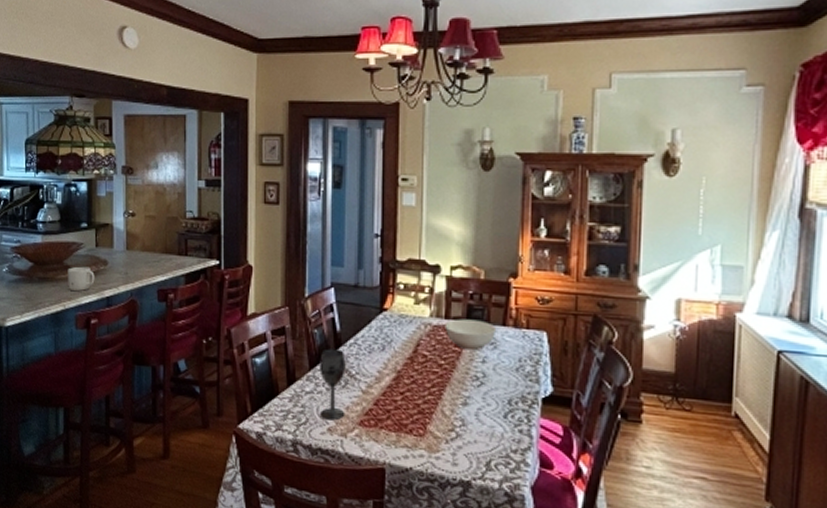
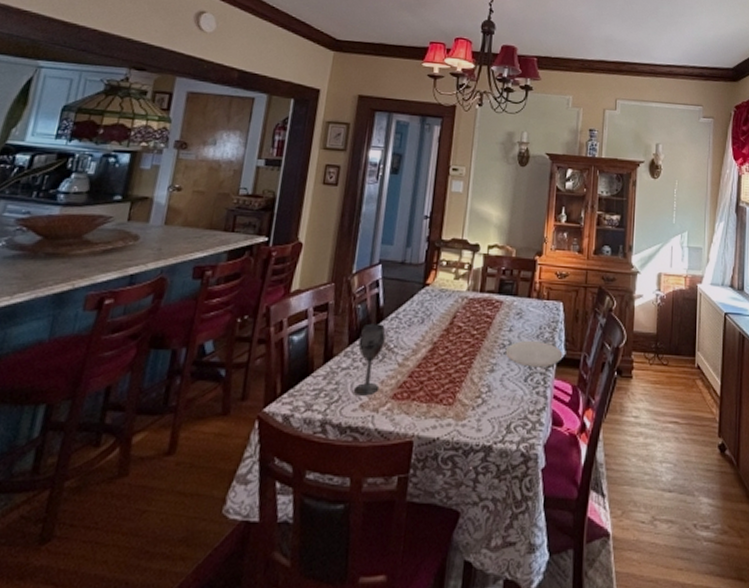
mug: present [67,266,95,292] -> none [82,241,120,269]
bowl: present [444,319,497,351] -> none [479,292,523,321]
plate: none [479,373,550,404] -> present [505,340,563,368]

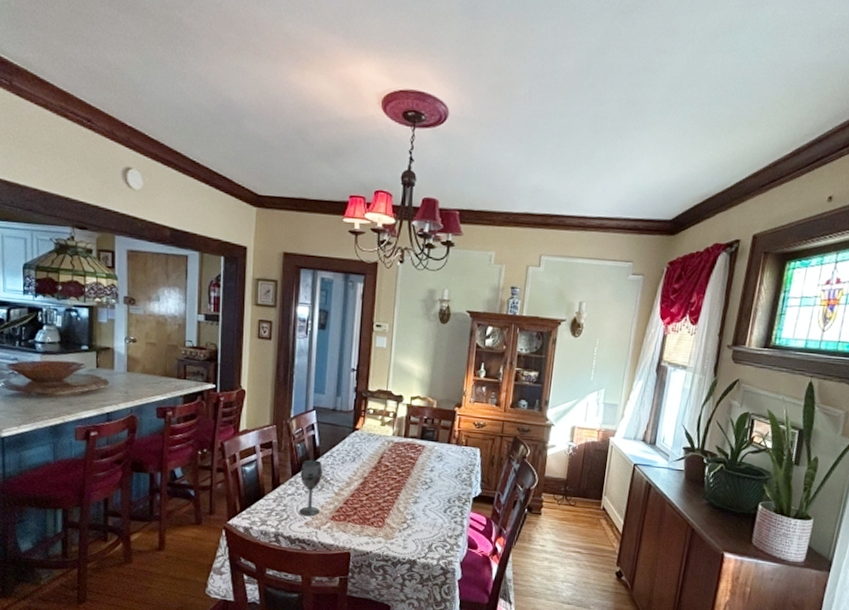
plate: present [505,340,563,368] -> none [427,479,479,502]

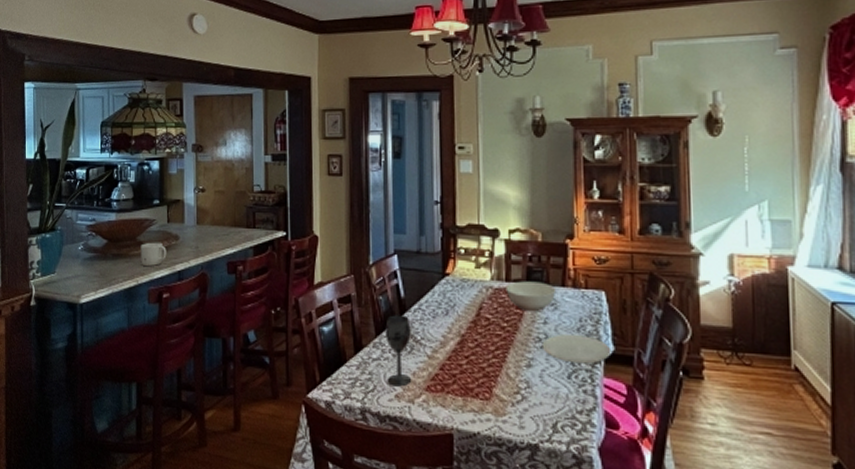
mug: none [67,384,95,407] -> present [140,242,167,267]
bowl: none [403,437,443,462] -> present [505,281,557,312]
plate: none [427,479,479,502] -> present [541,333,612,364]

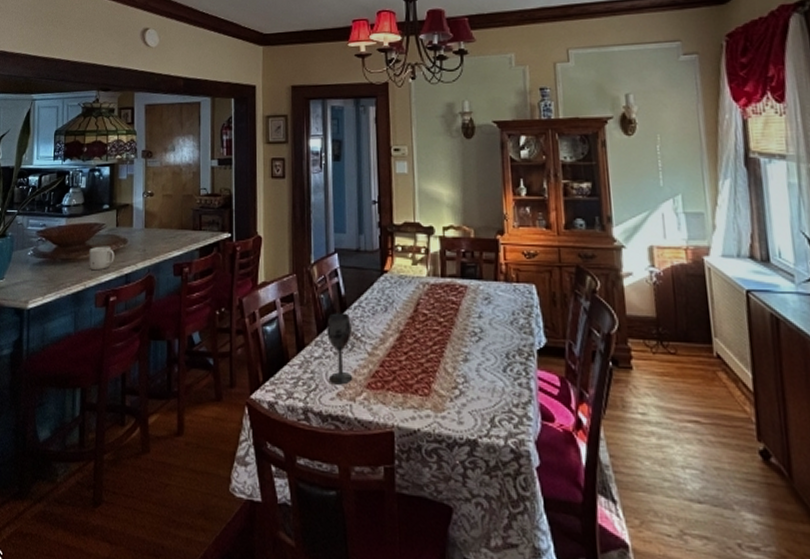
bowl: present [505,281,557,312] -> none [441,276,490,307]
plate: present [541,333,612,364] -> none [477,327,544,357]

